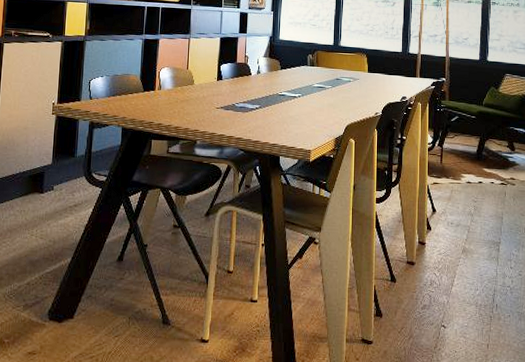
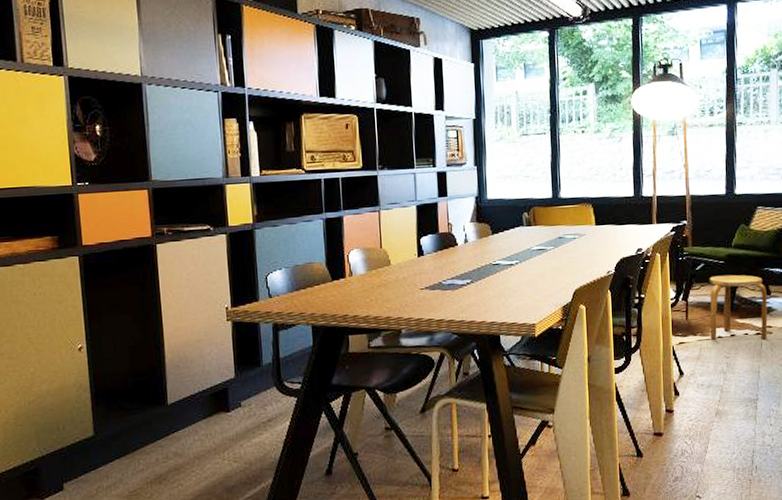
stool: none [460,128,511,190] -> present [709,274,768,340]

